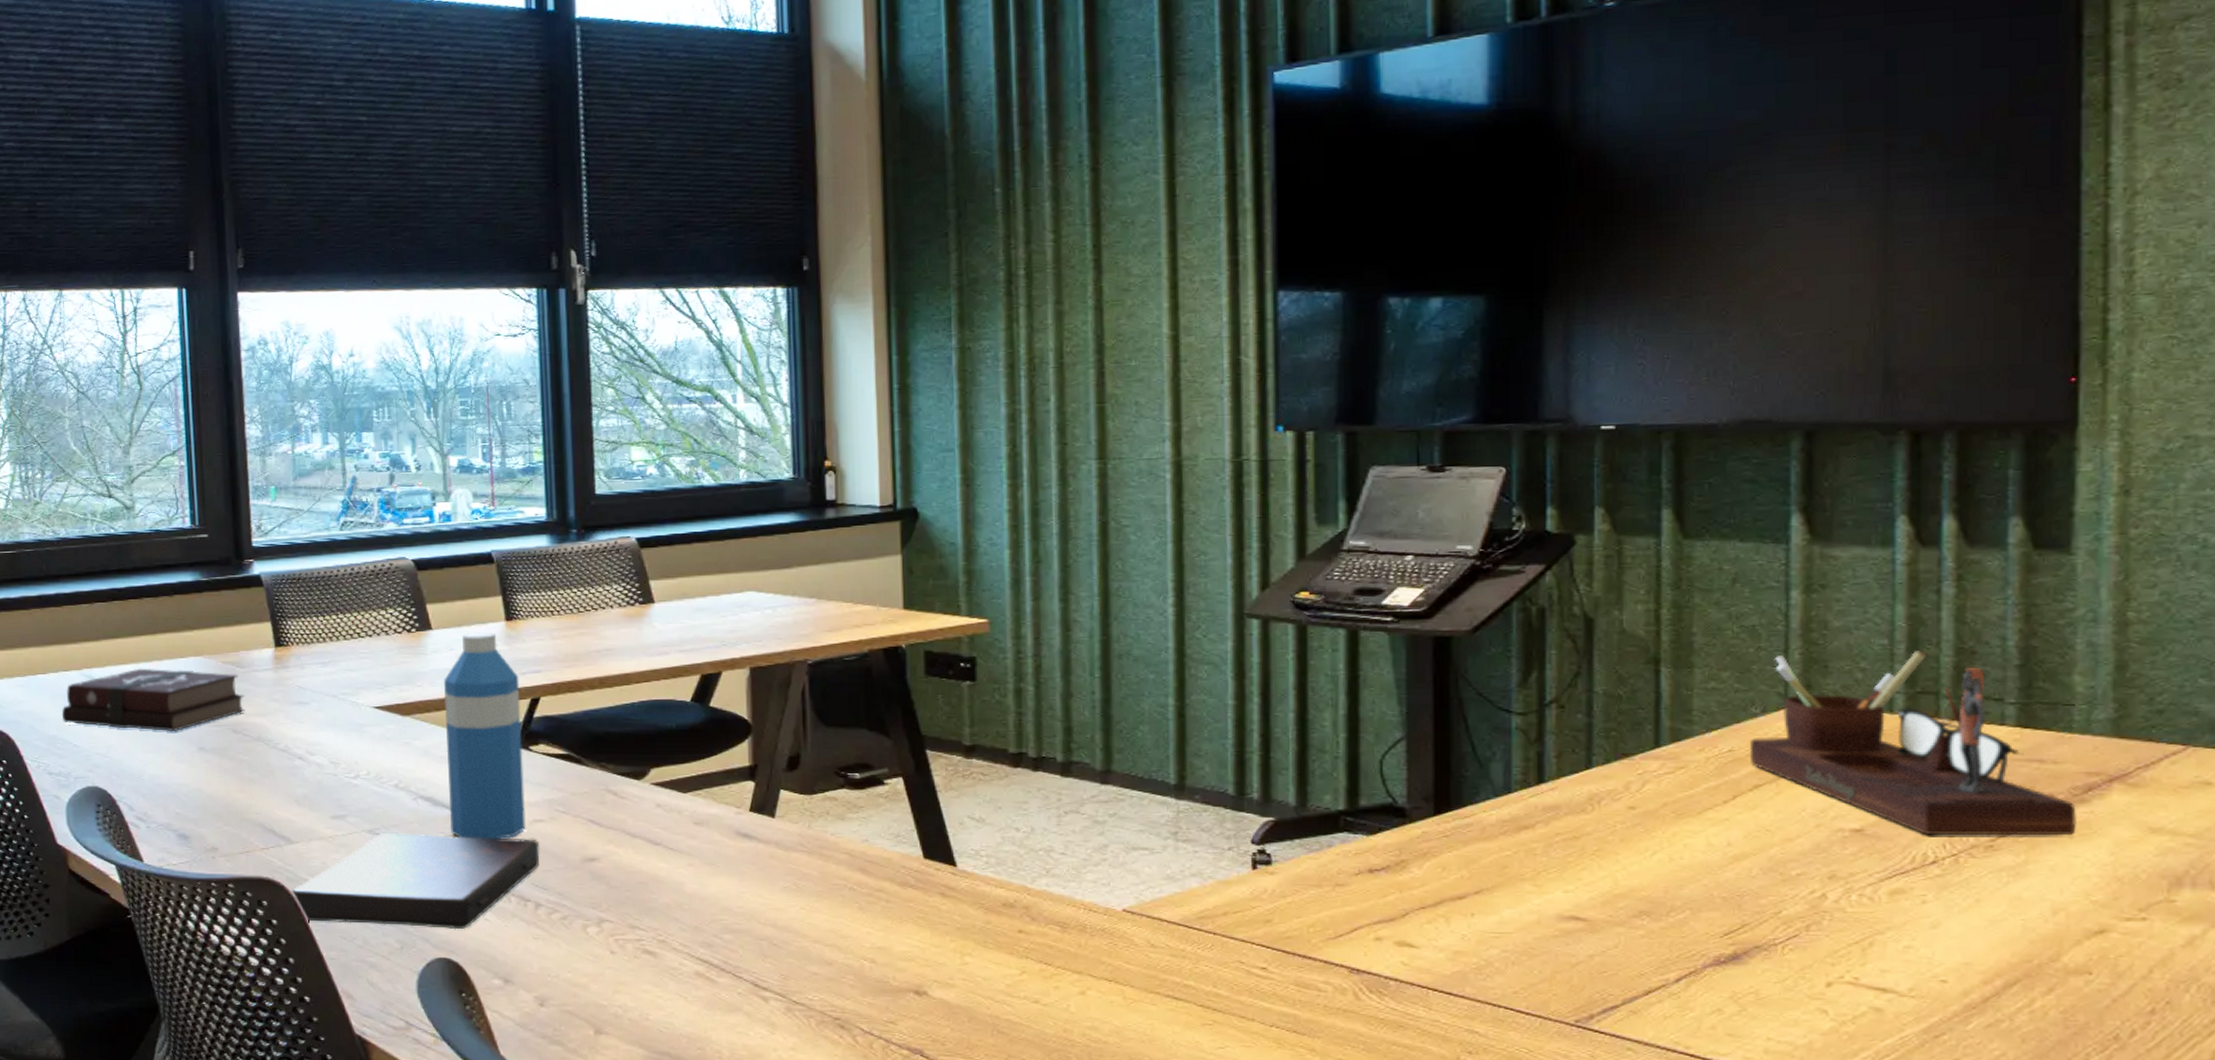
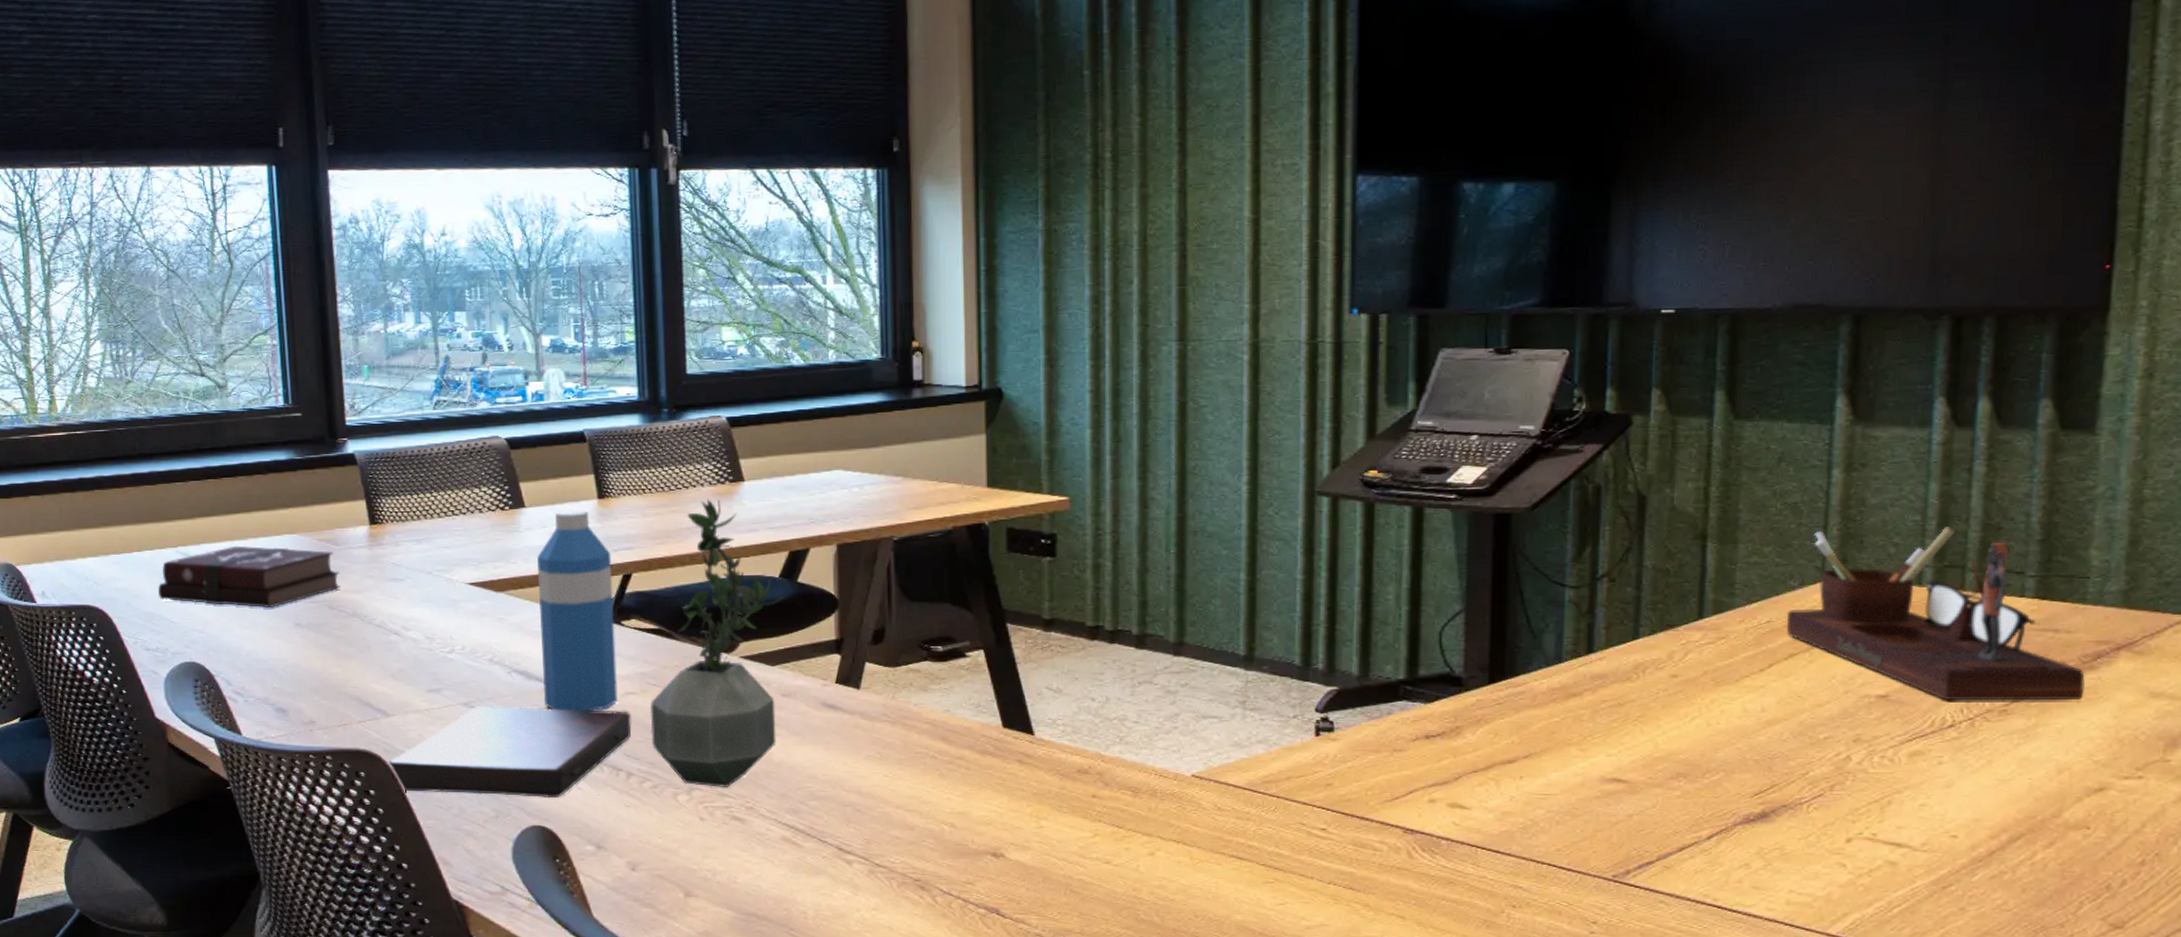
potted plant: none [558,621,696,919] -> present [650,499,785,787]

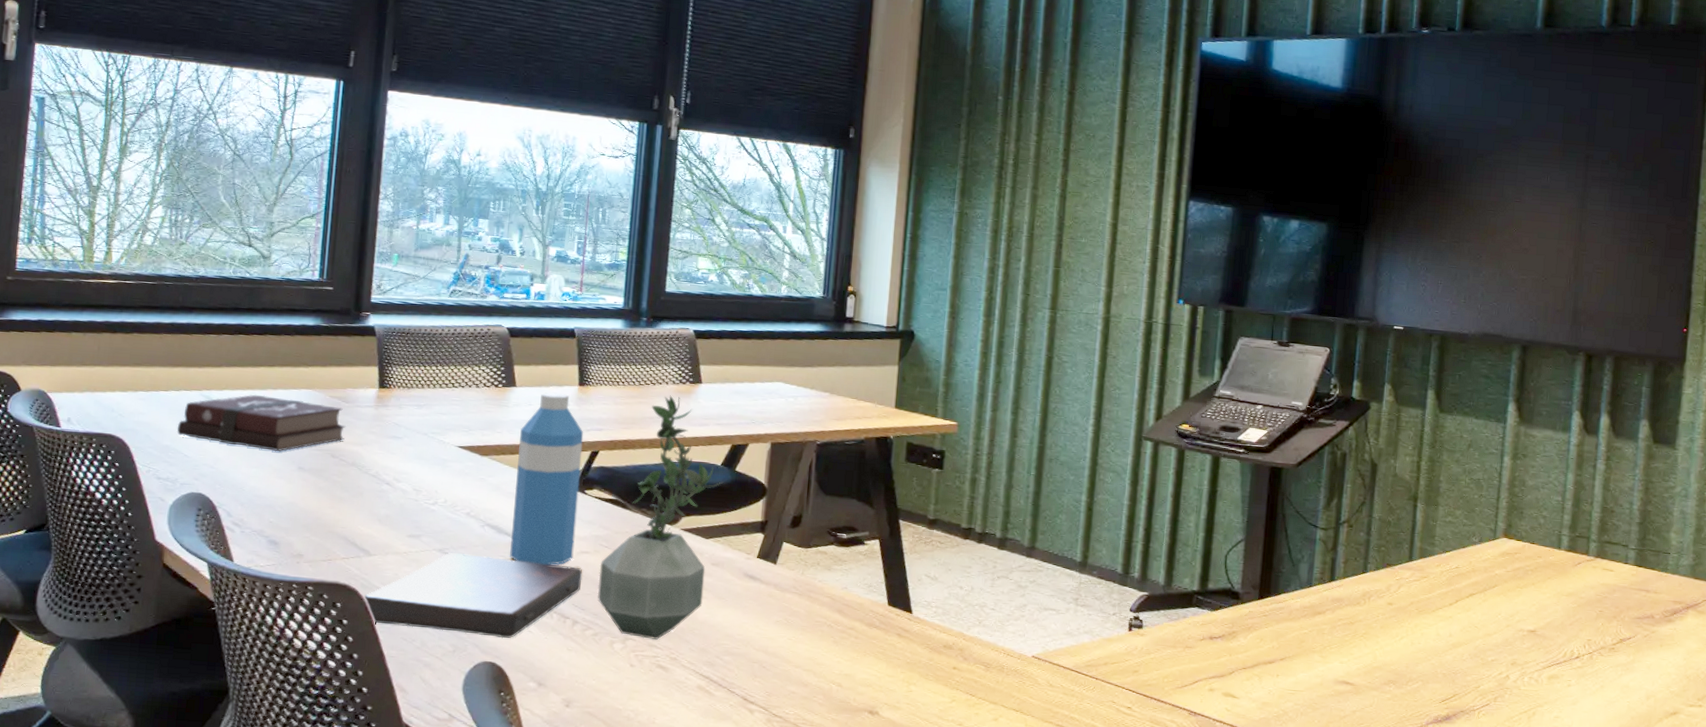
desk organizer: present [1785,525,2085,701] -> none [1468,502,1666,645]

